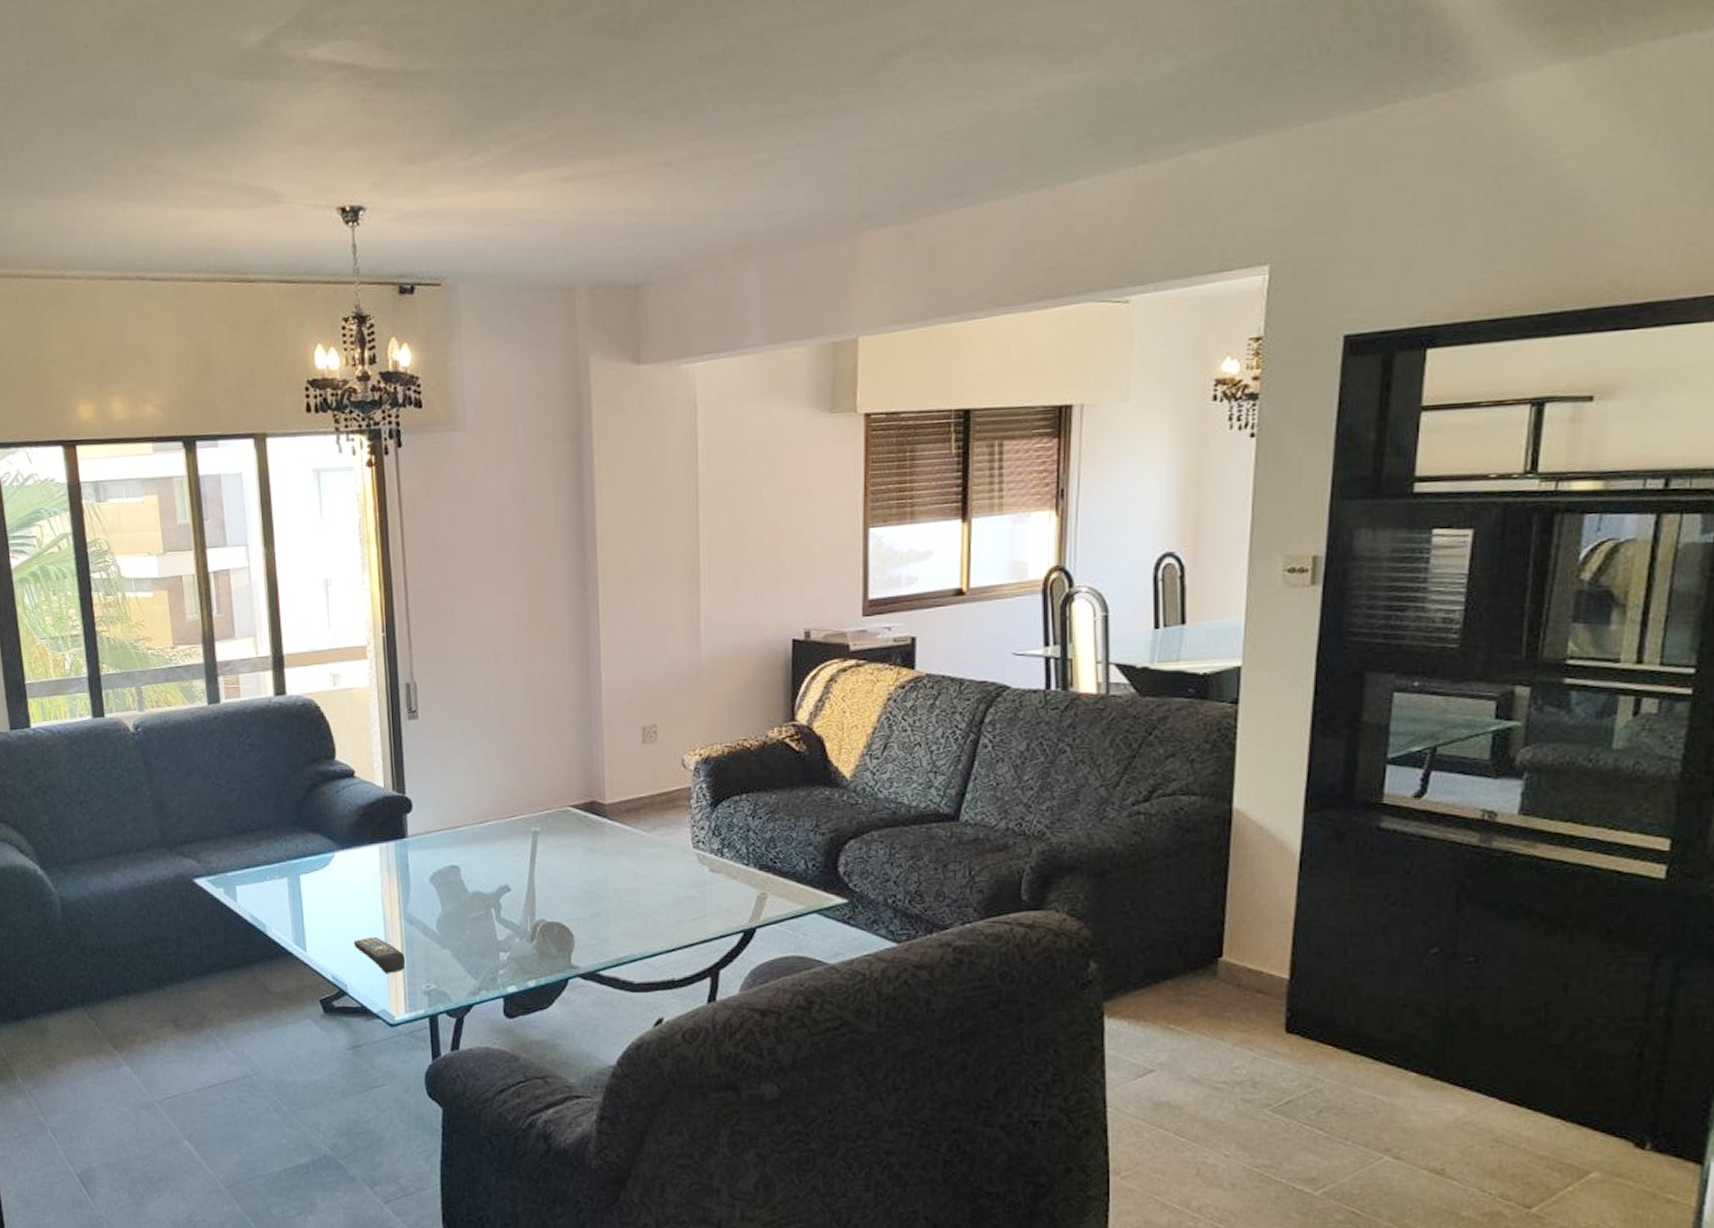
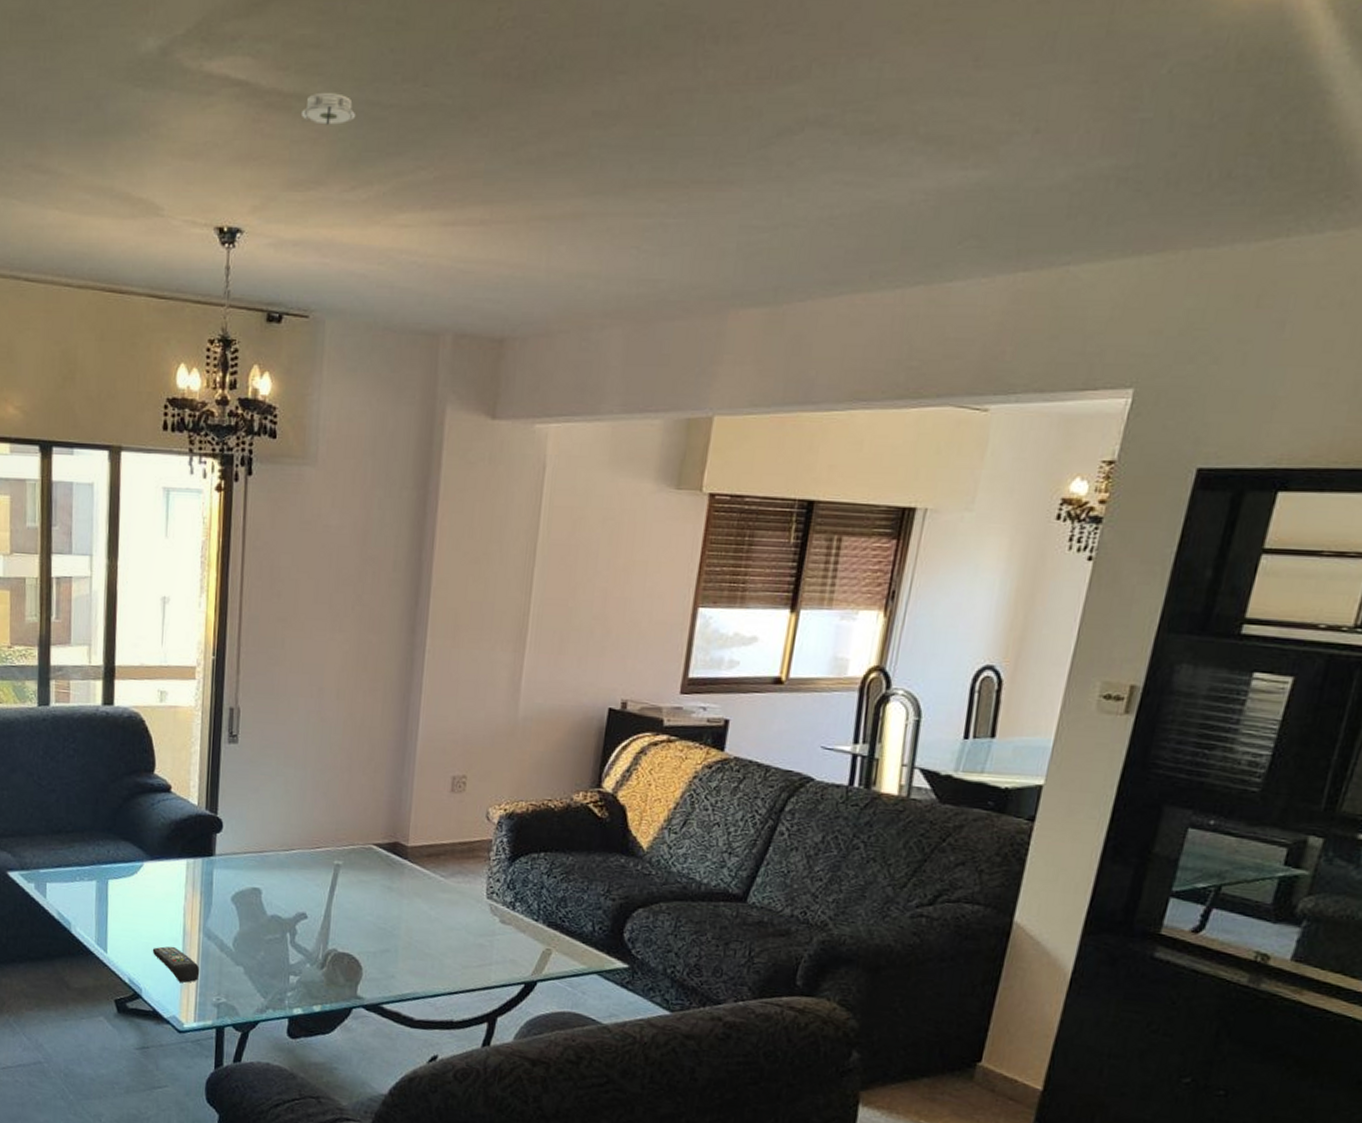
smoke detector: none [409,66,466,99] -> present [298,93,356,125]

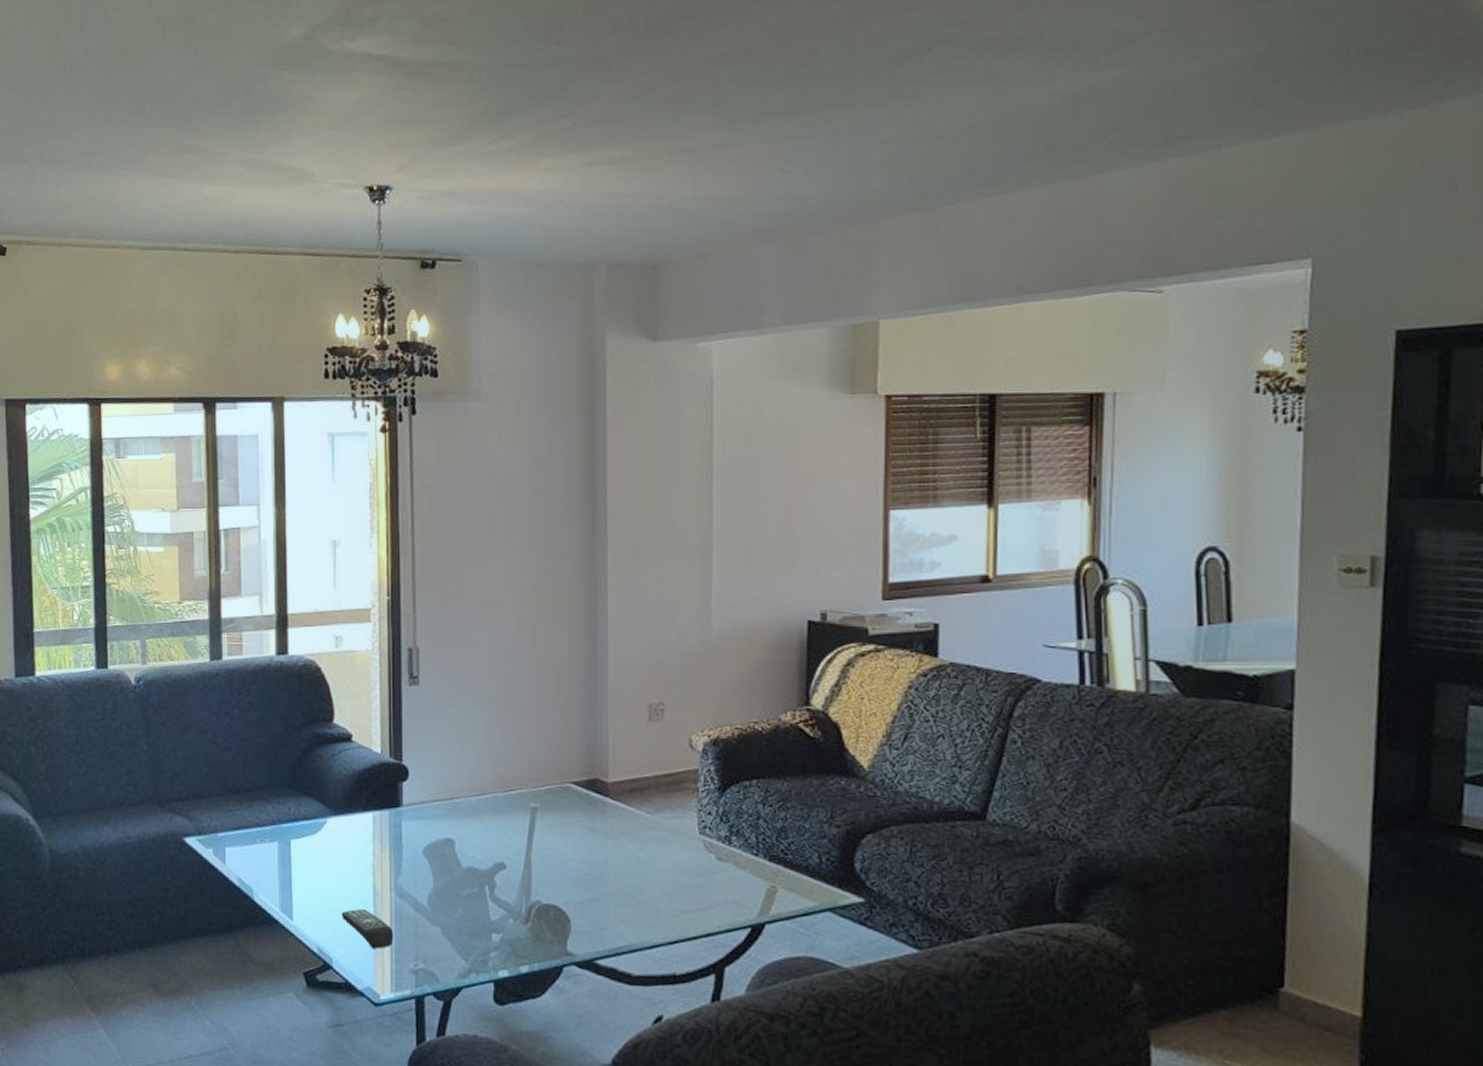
smoke detector: present [298,93,356,125] -> none [439,58,494,88]

